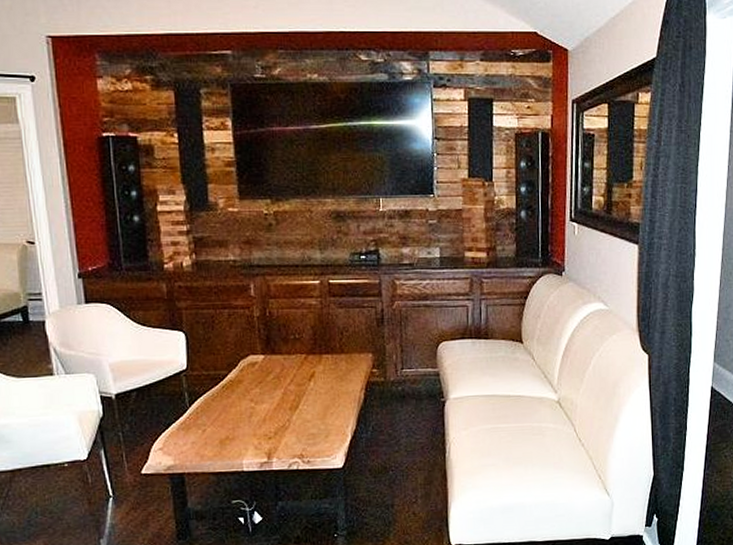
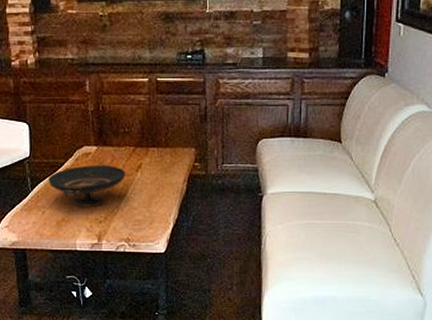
decorative bowl: none [208,373,297,422] -> present [48,163,126,207]

